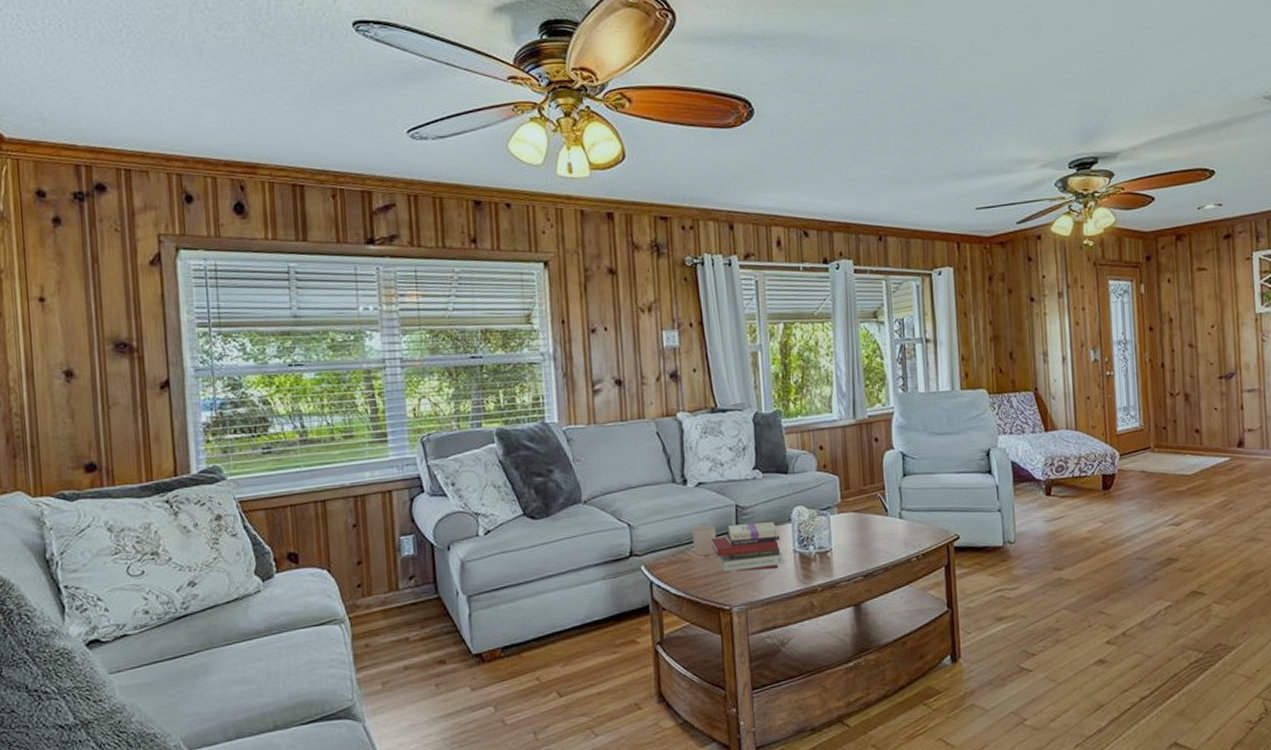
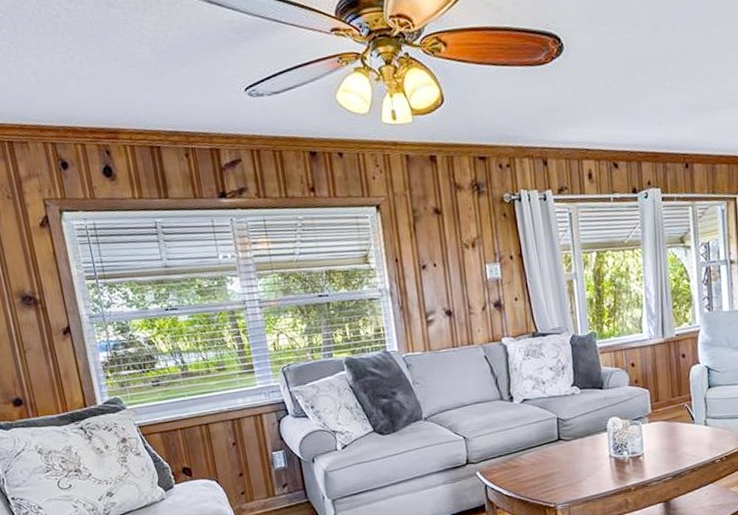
mug: present [691,525,717,556] -> none [518,435,541,463]
books: present [710,522,784,572] -> none [536,432,601,475]

